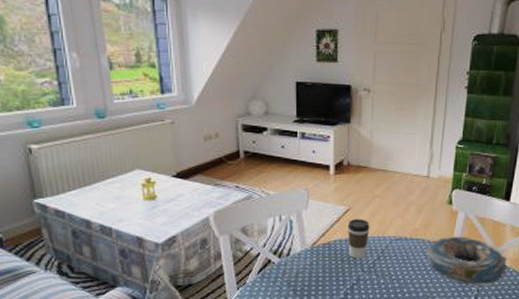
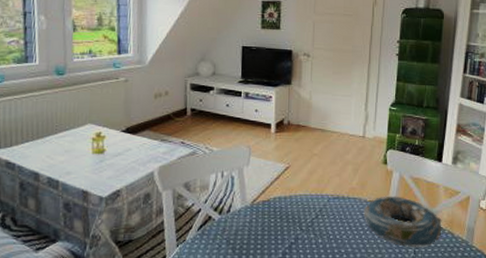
coffee cup: present [347,219,370,259] -> none [286,177,309,217]

